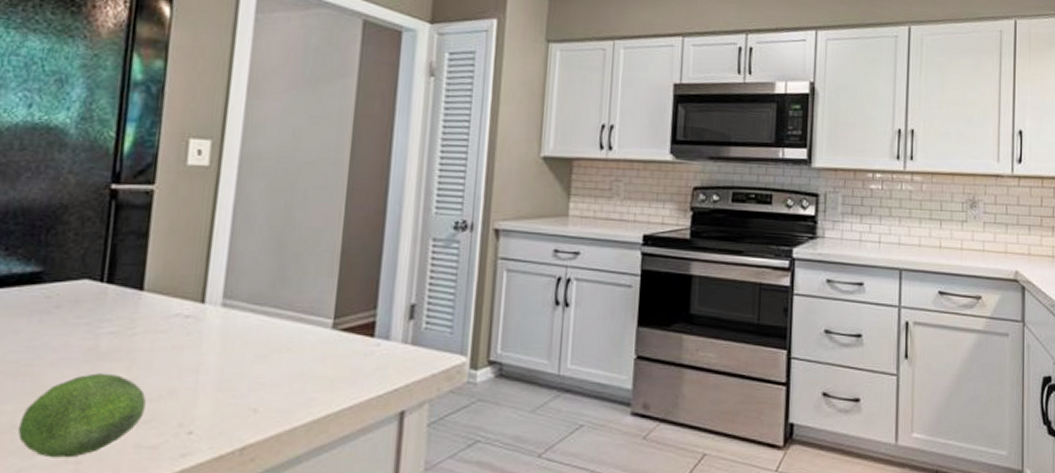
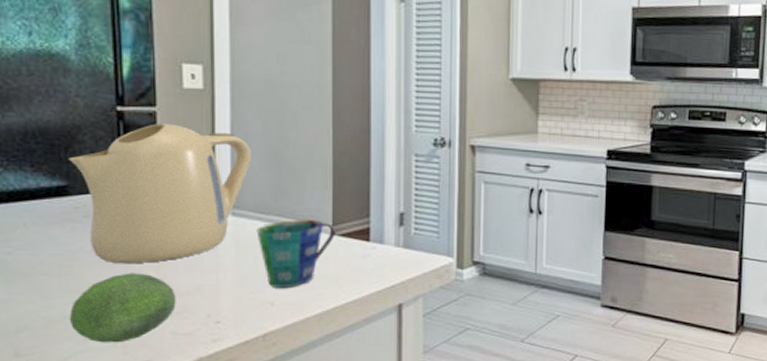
kettle: none [48,203,254,363] -> present [68,123,252,264]
cup: none [247,311,338,391] -> present [256,219,337,287]

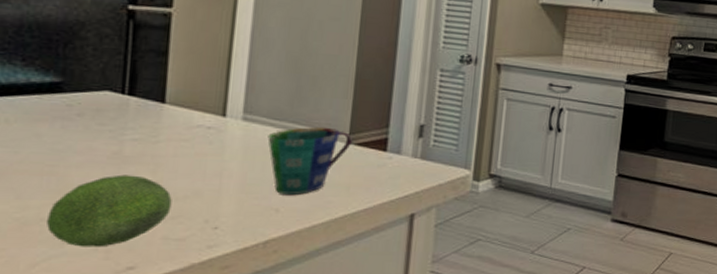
kettle: present [68,123,252,264] -> none [66,24,272,166]

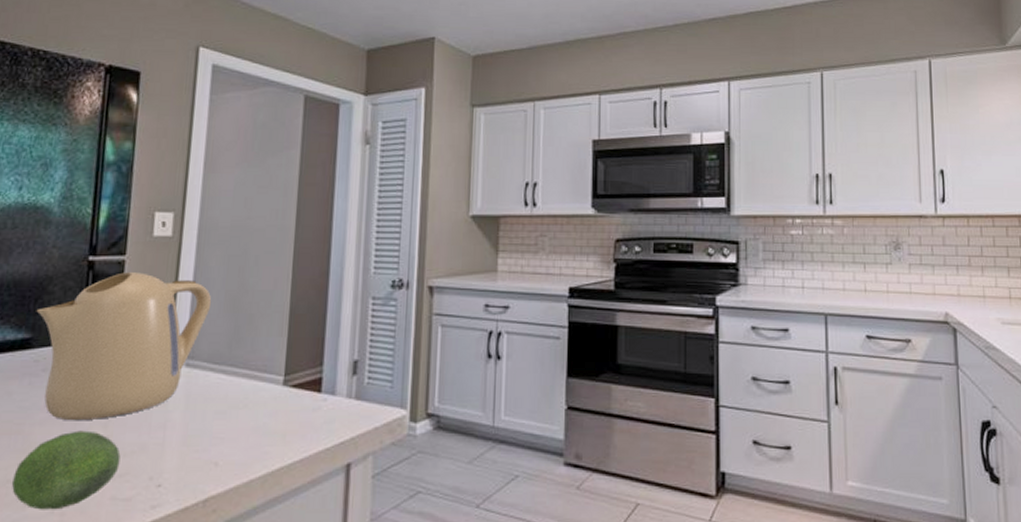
kettle: none [66,24,272,166] -> present [36,272,212,421]
cup: present [267,127,353,195] -> none [208,369,289,445]

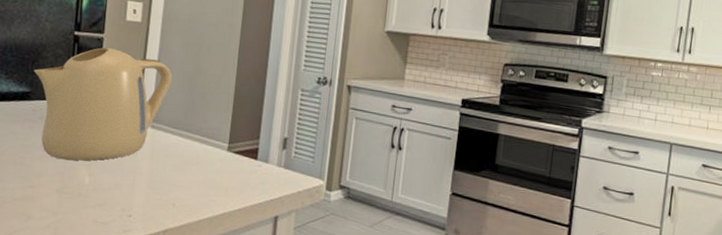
fruit: present [11,430,121,510] -> none [17,167,100,225]

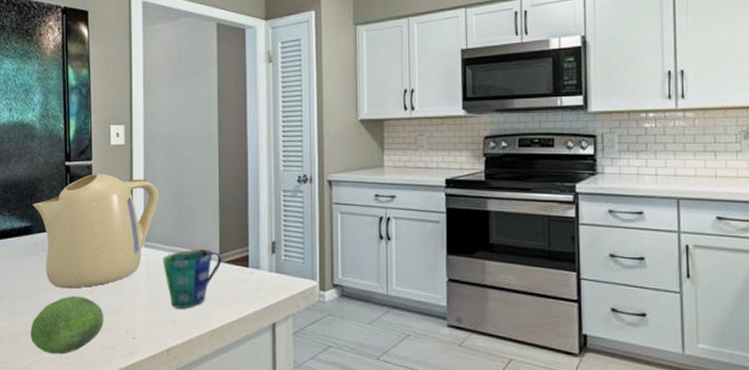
fruit: none [17,167,100,225] -> present [30,296,104,354]
cup: none [168,135,232,193] -> present [162,249,223,308]

